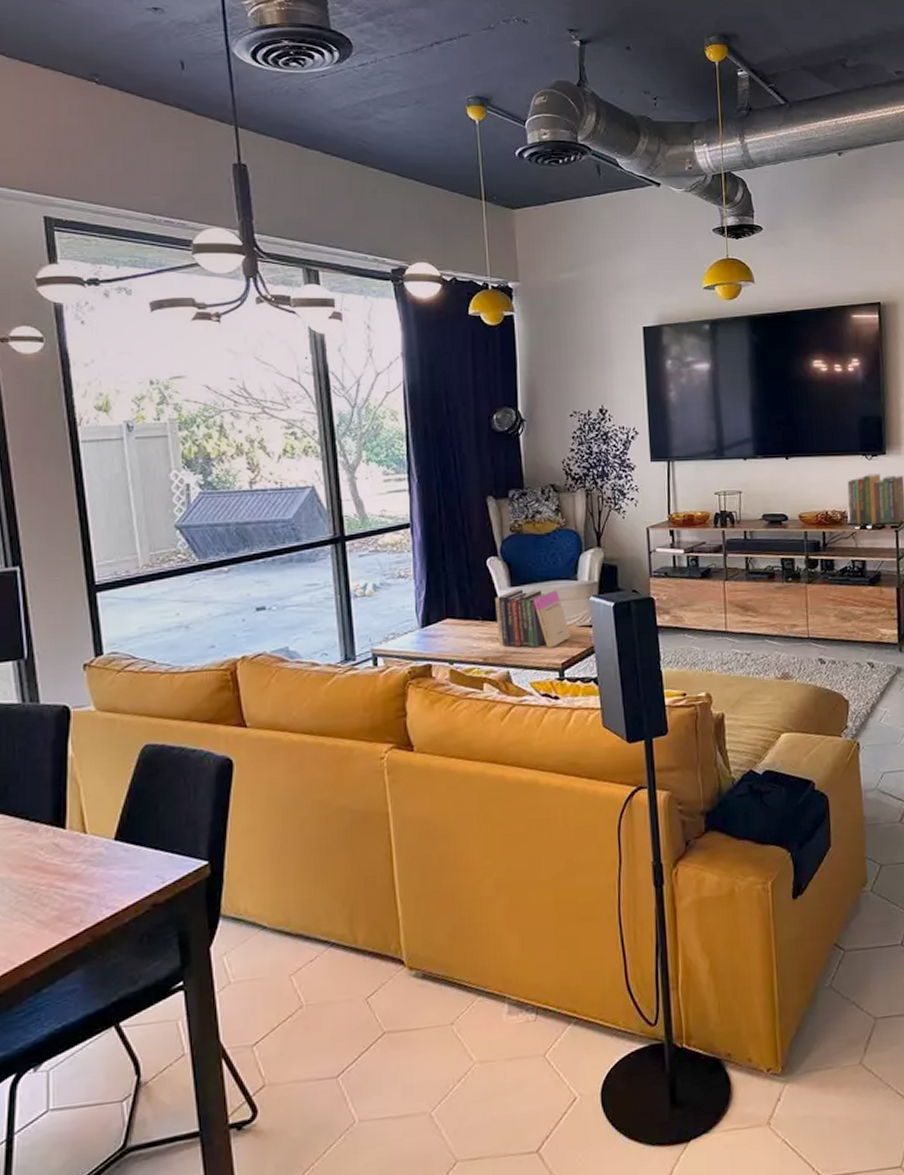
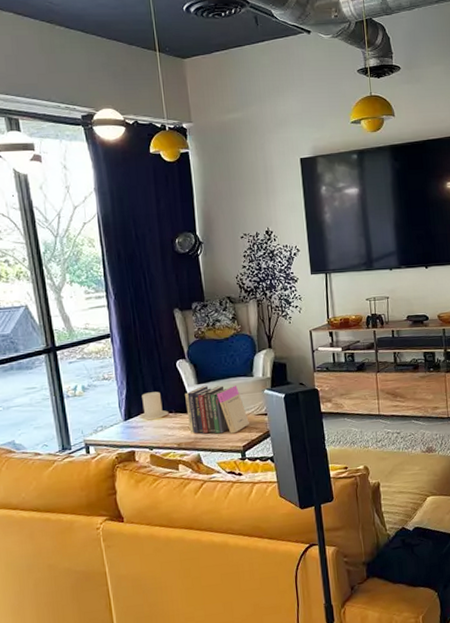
candle: none [438,594,475,629] -> present [138,391,169,421]

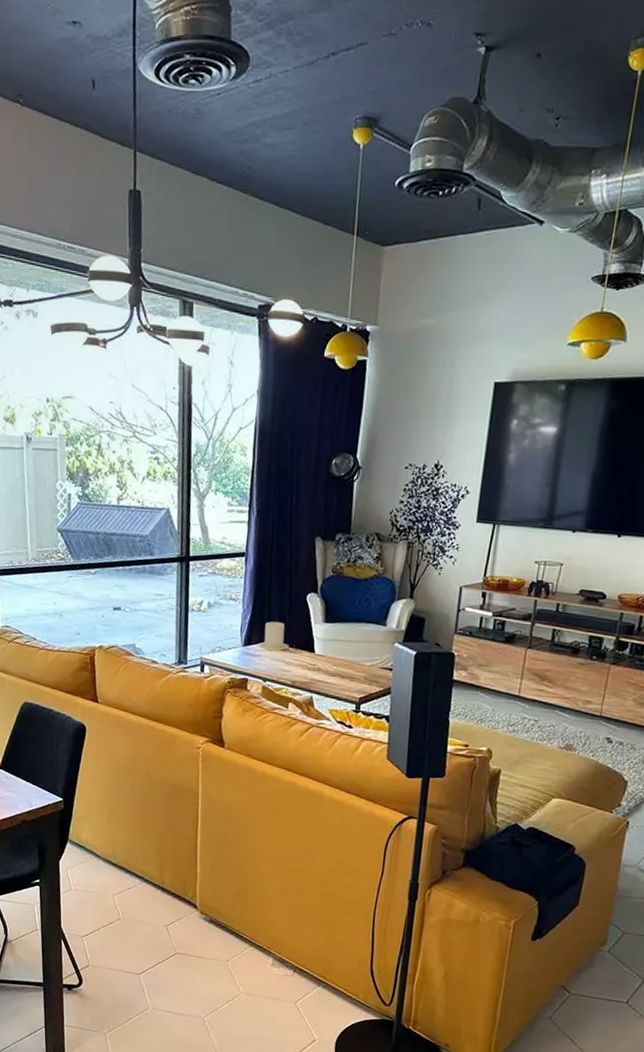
books: present [185,385,250,434] -> none [307,626,372,683]

